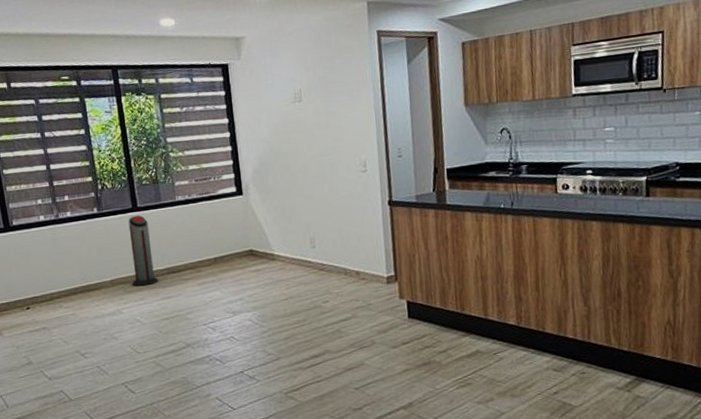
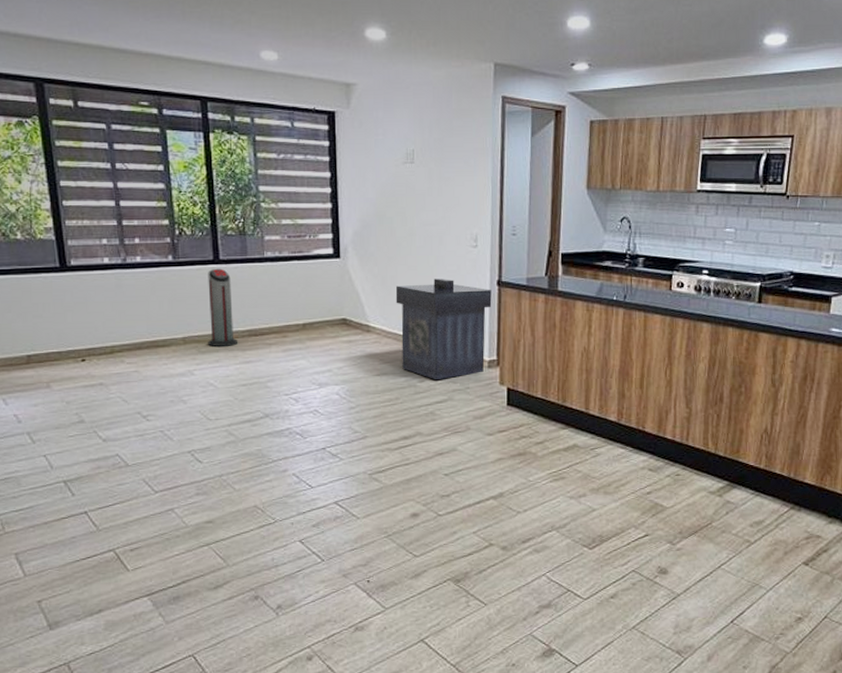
trash can: none [295,204,385,300] -> present [395,278,492,381]

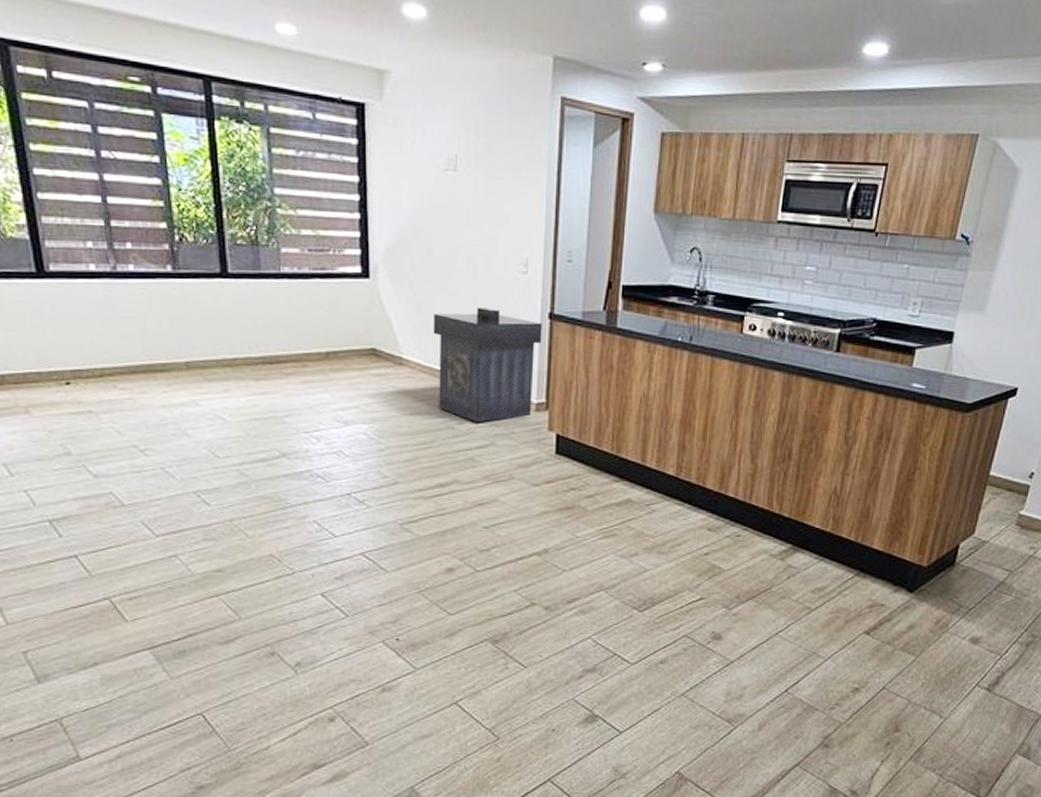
air purifier: present [208,268,239,347] -> none [214,283,251,374]

